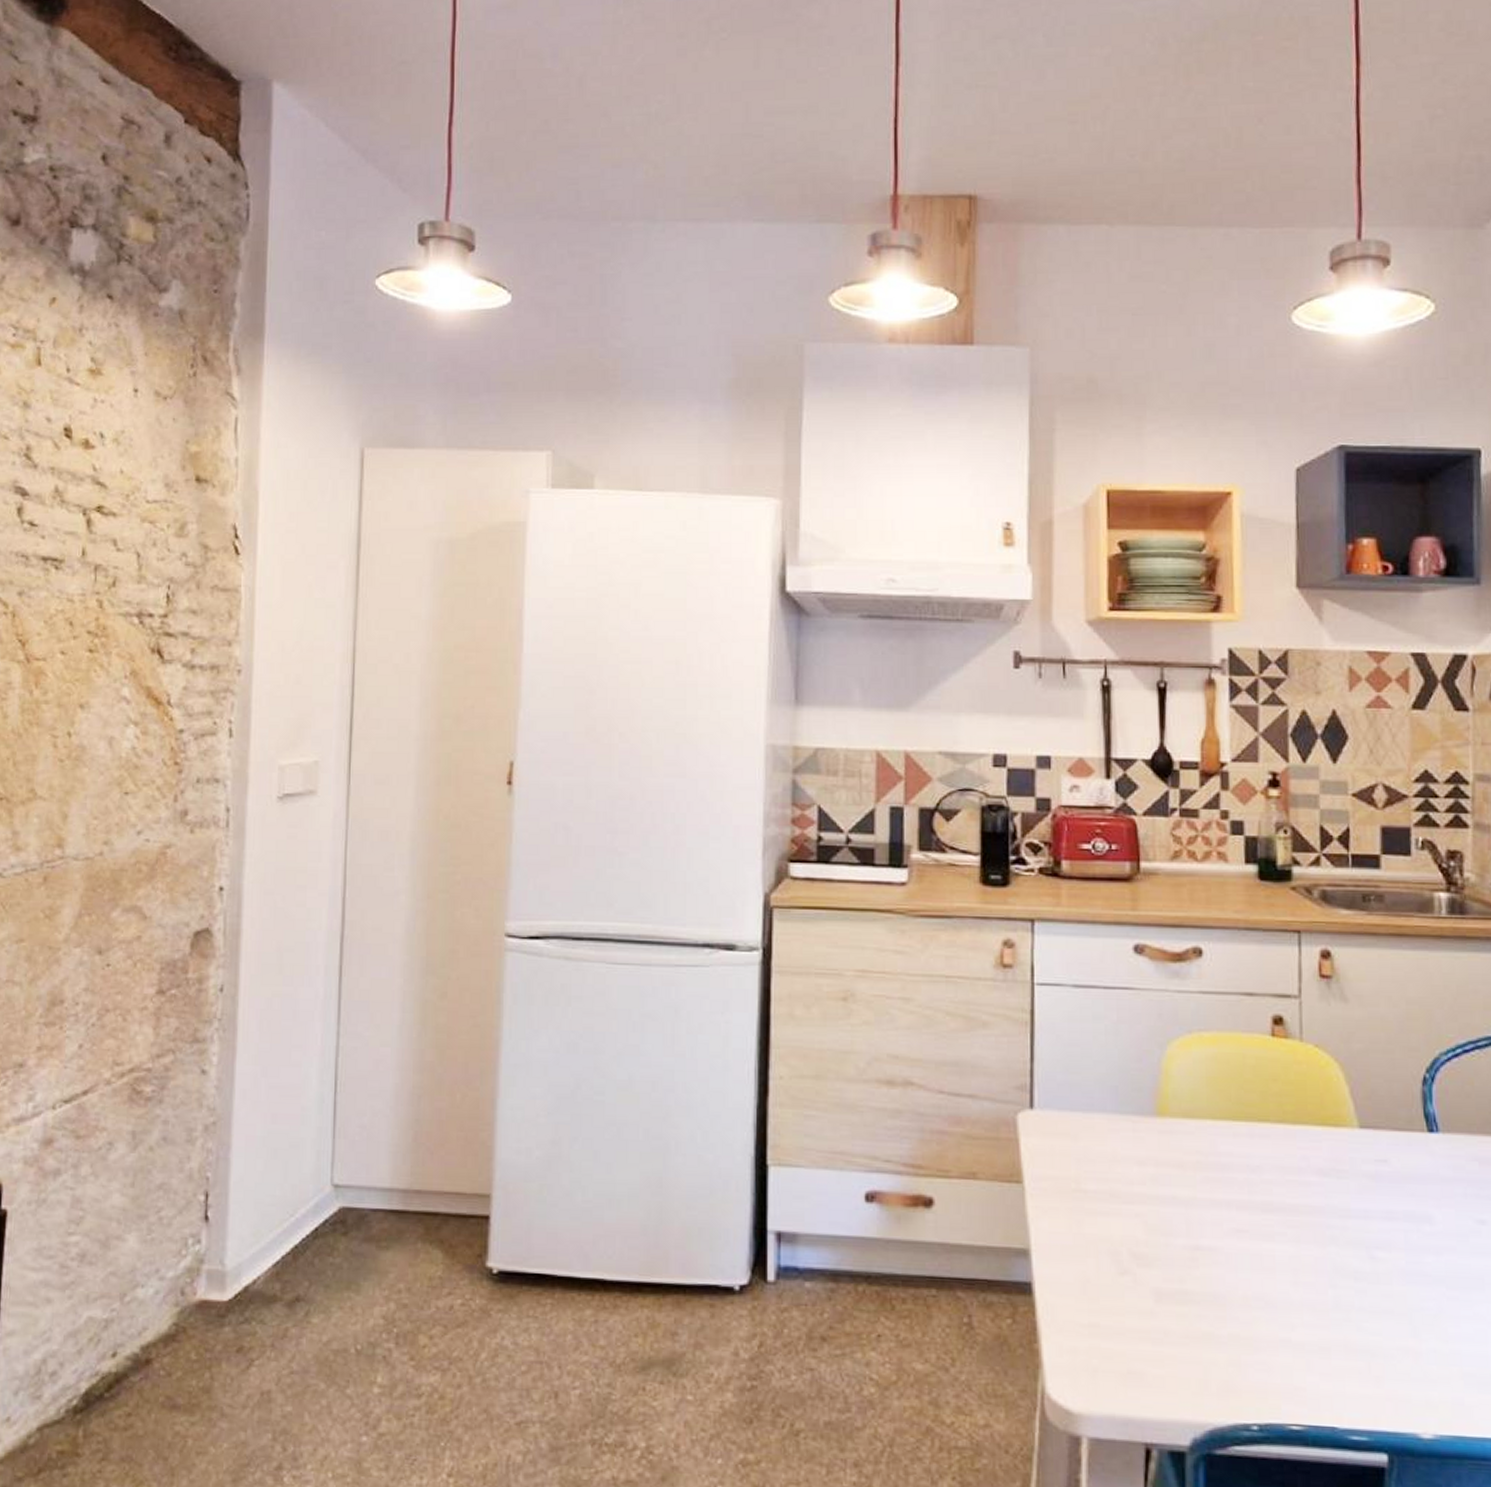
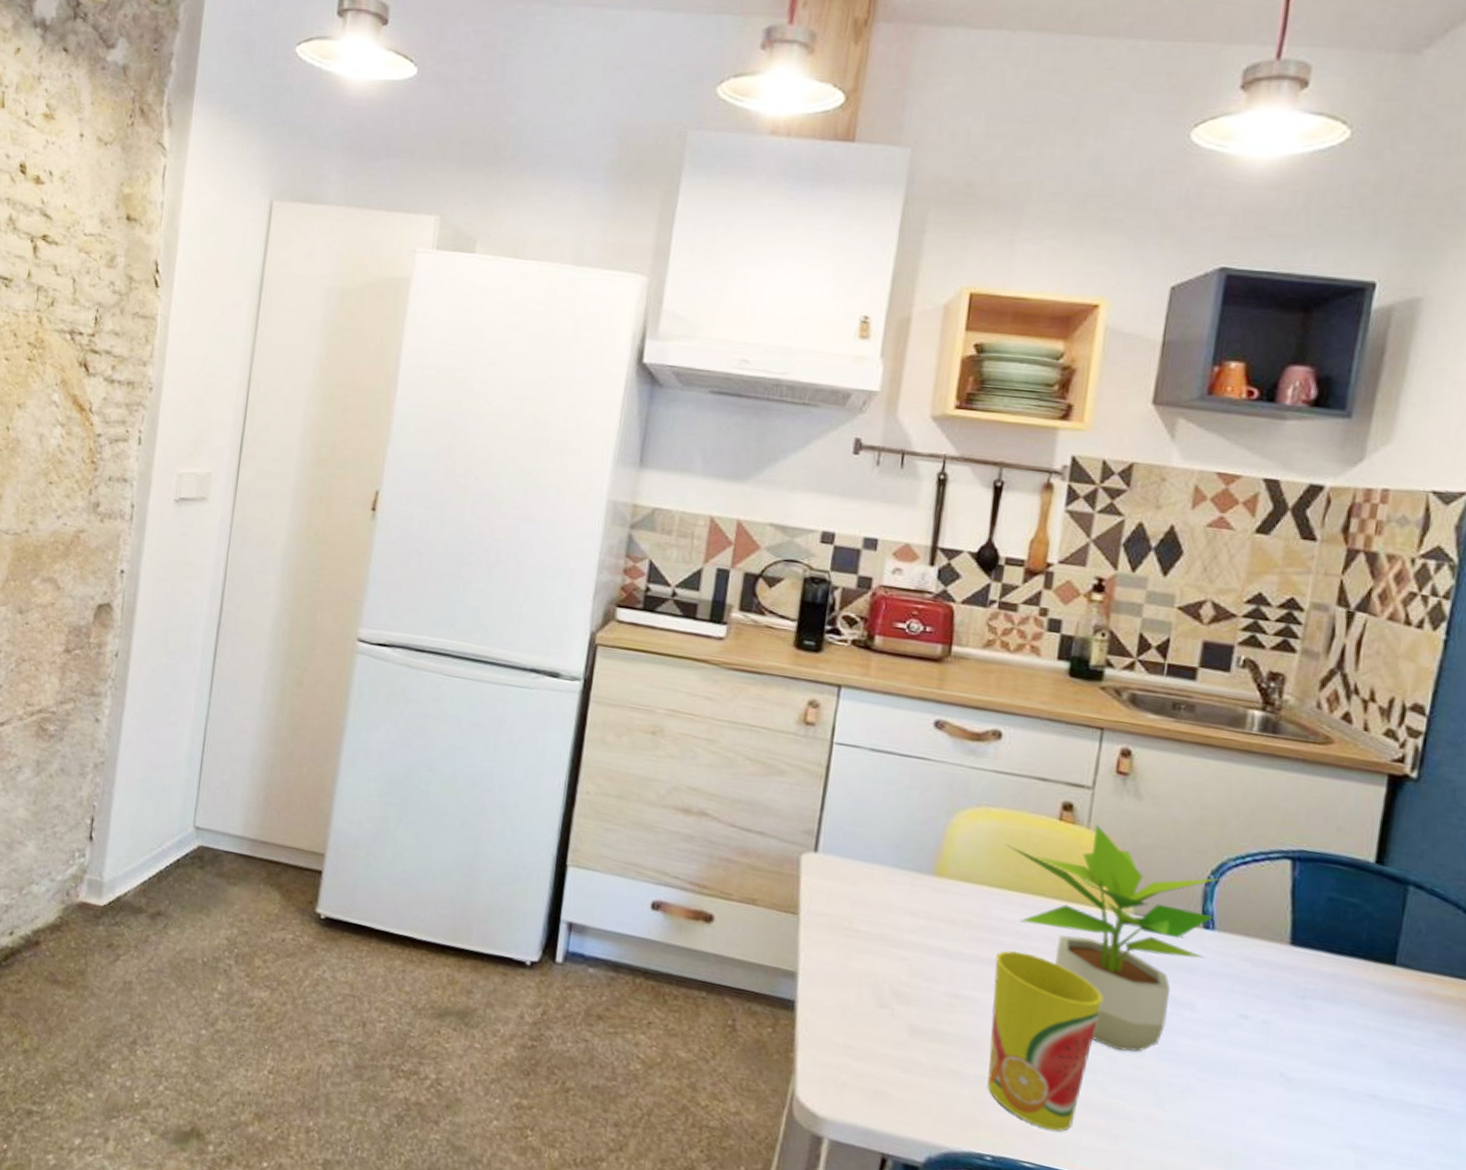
potted plant: none [1223,1035,1437,1280] -> present [1005,824,1221,1052]
cup: none [1230,1187,1343,1384] -> present [987,950,1103,1132]

